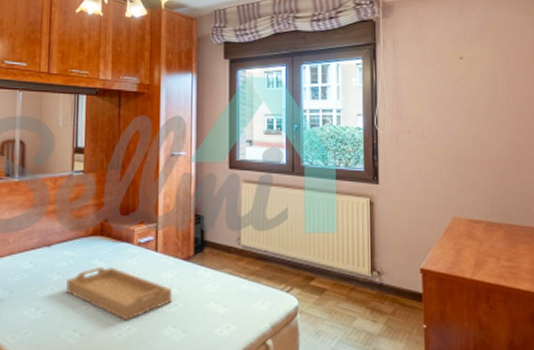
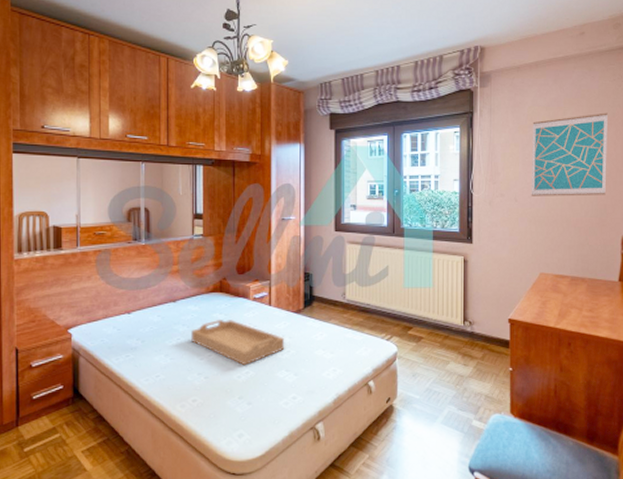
wall art: none [438,46,519,134] -> present [531,112,608,196]

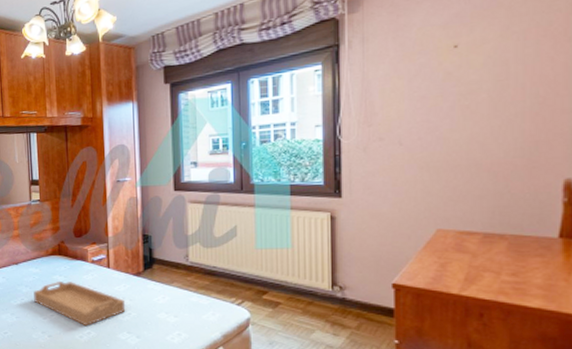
wall art: present [531,112,608,196] -> none [422,21,540,138]

